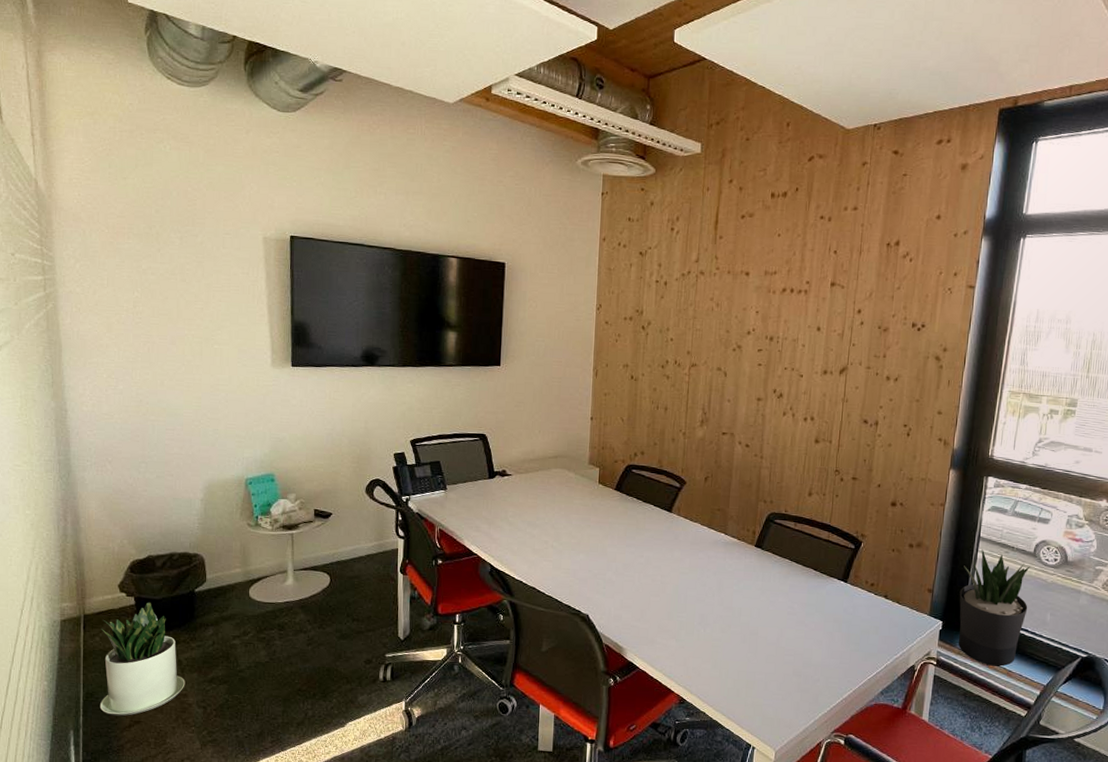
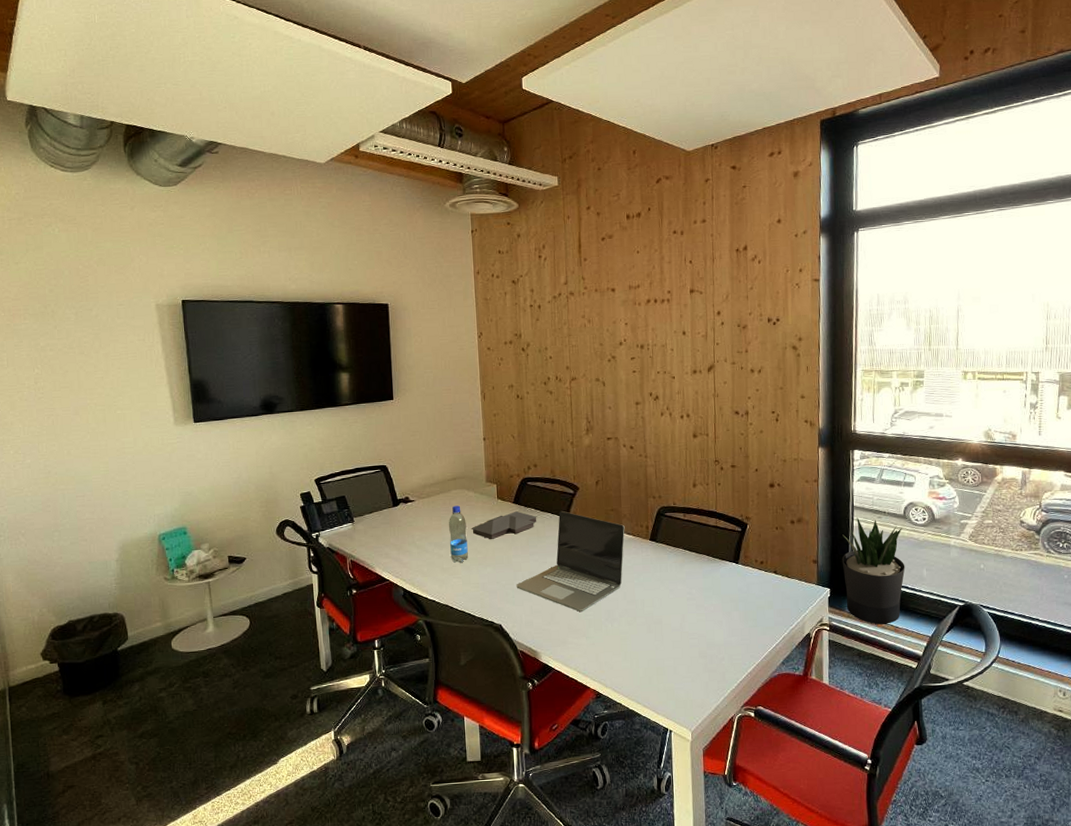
planter: present [99,603,185,716] -> none [26,667,116,784]
bottle: none [543,485,563,546] -> present [448,505,468,563]
papers: none [567,498,638,525] -> present [471,511,537,539]
laptop: none [608,503,730,613] -> present [516,510,625,613]

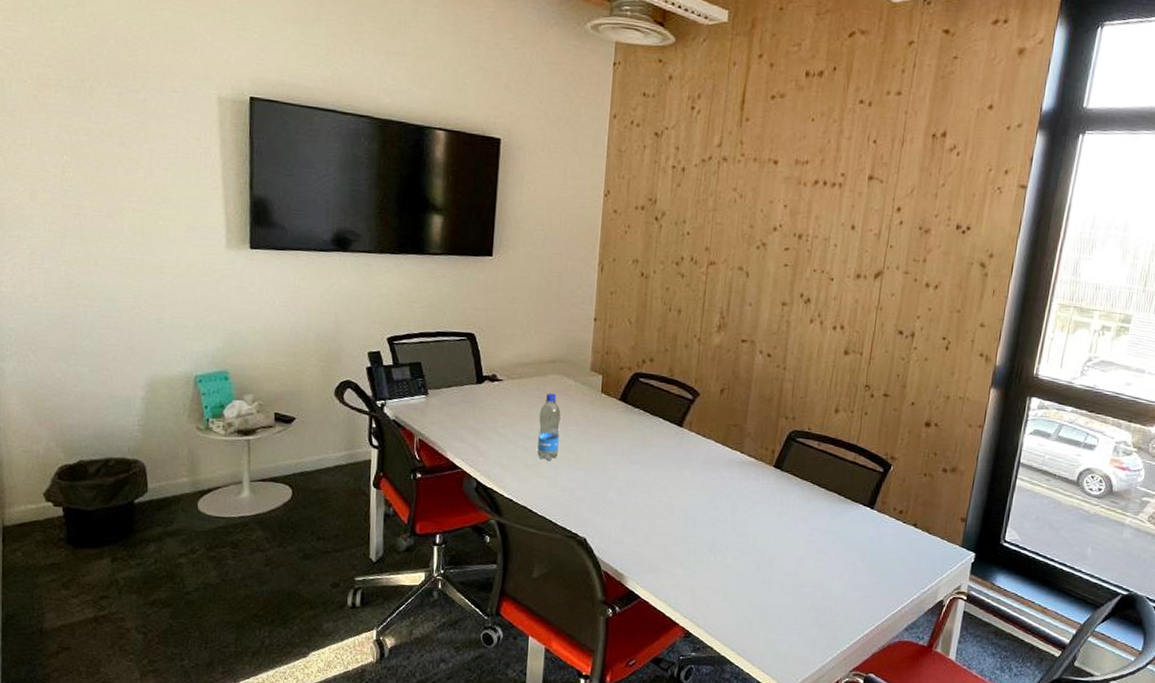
papers: present [471,511,537,539] -> none [565,410,645,439]
laptop: present [516,510,625,613] -> none [609,417,747,538]
planter: present [842,517,905,625] -> none [991,476,1072,603]

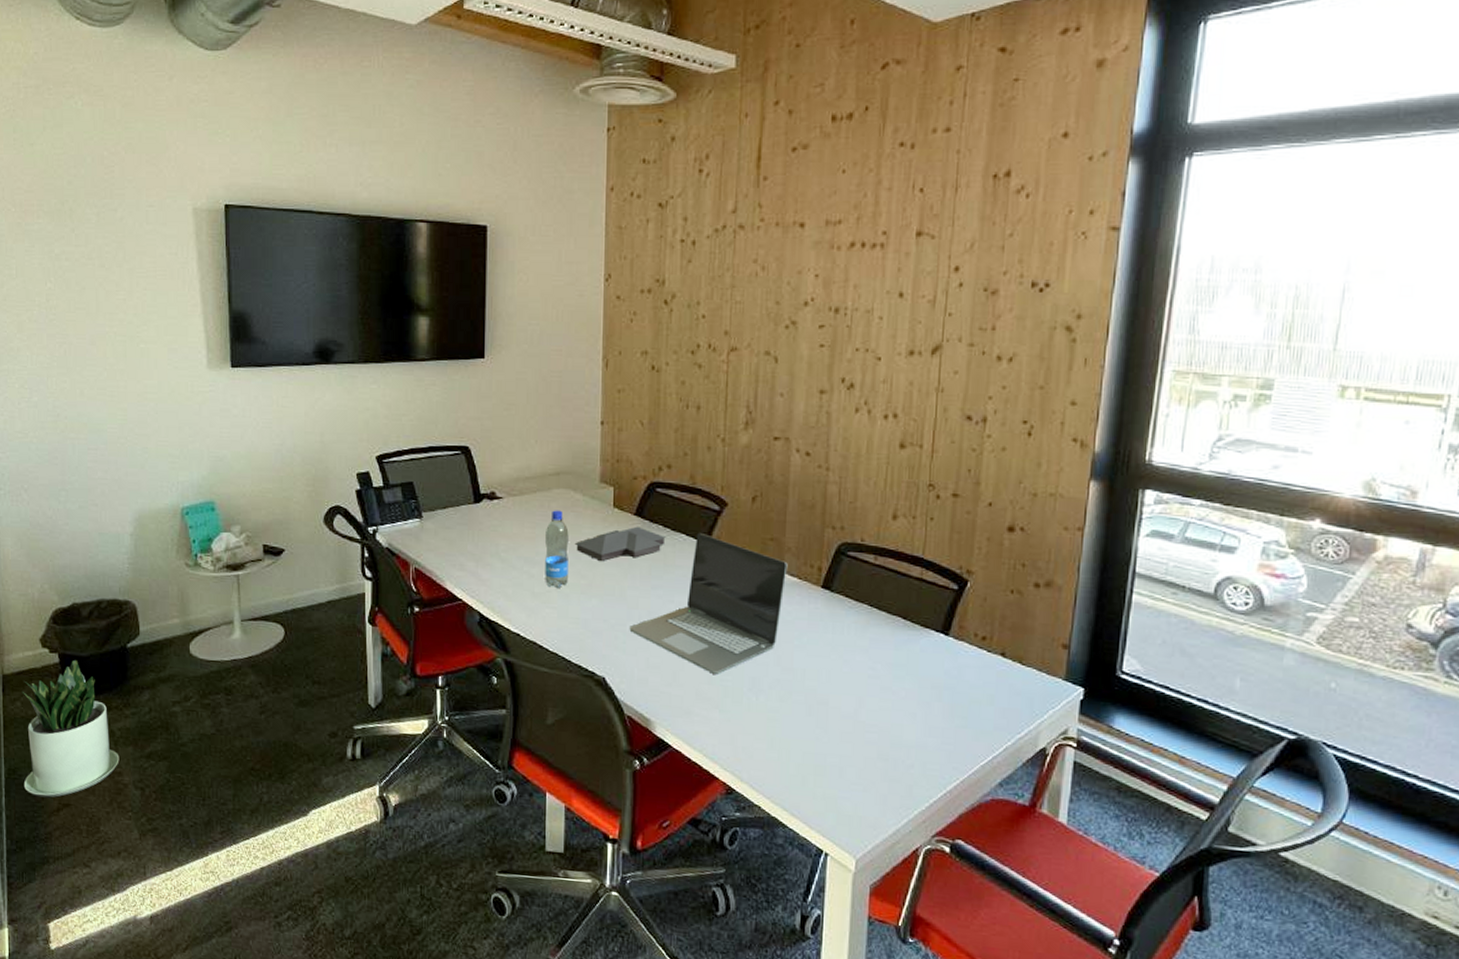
planter: none [21,514,123,642] -> present [22,660,120,798]
papers: none [565,410,645,439] -> present [574,526,666,561]
laptop: none [609,417,747,538] -> present [629,532,788,676]

